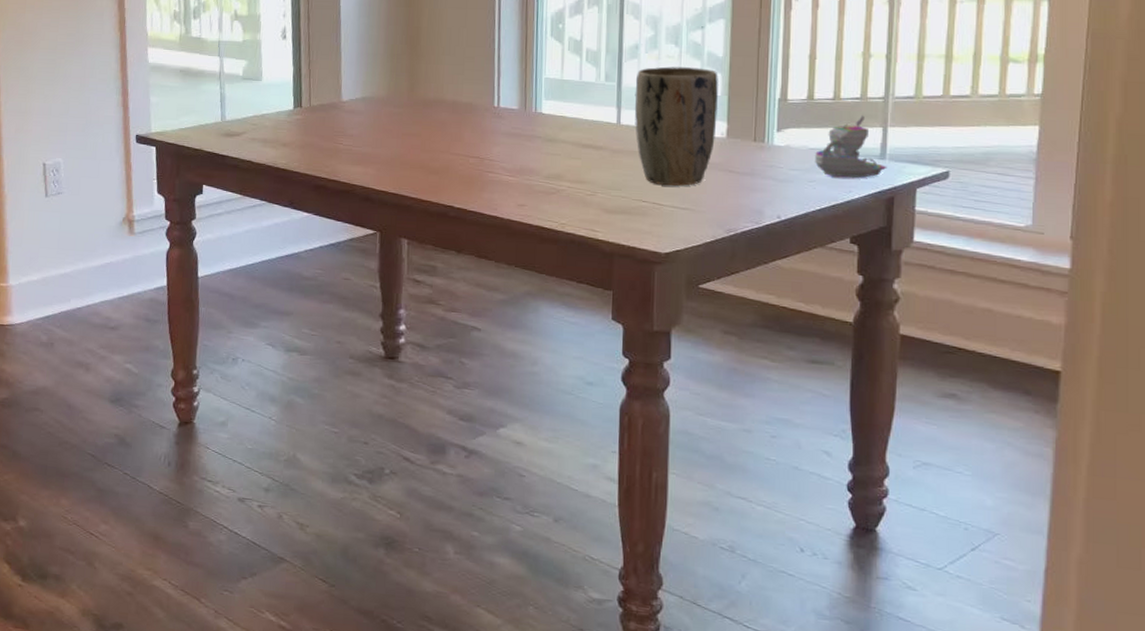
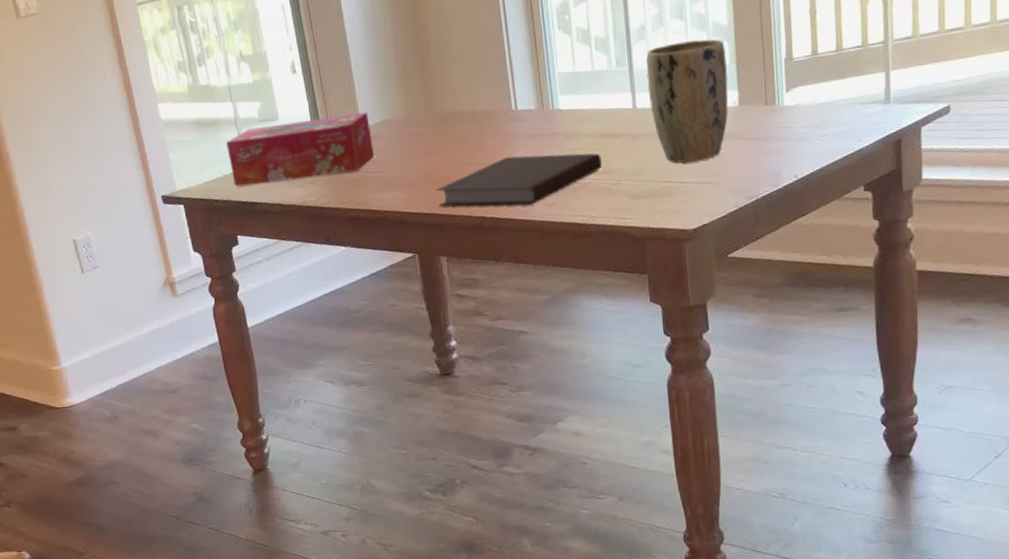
tissue box: none [206,84,351,142] -> present [225,112,375,187]
notebook: none [407,150,579,202] -> present [436,153,602,207]
candle: present [814,115,887,178] -> none [823,63,893,128]

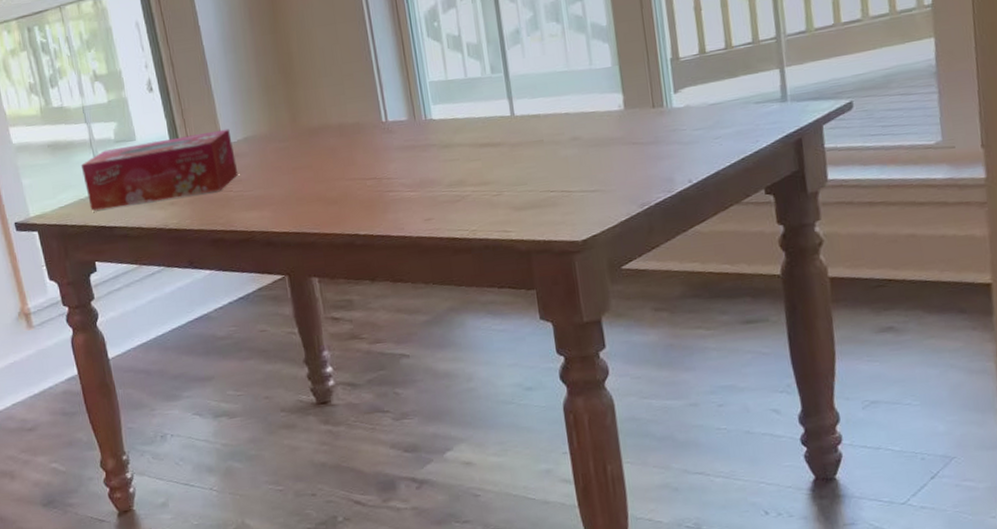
notebook: present [436,153,602,207] -> none [304,164,481,225]
plant pot: present [645,39,729,163] -> none [522,41,614,172]

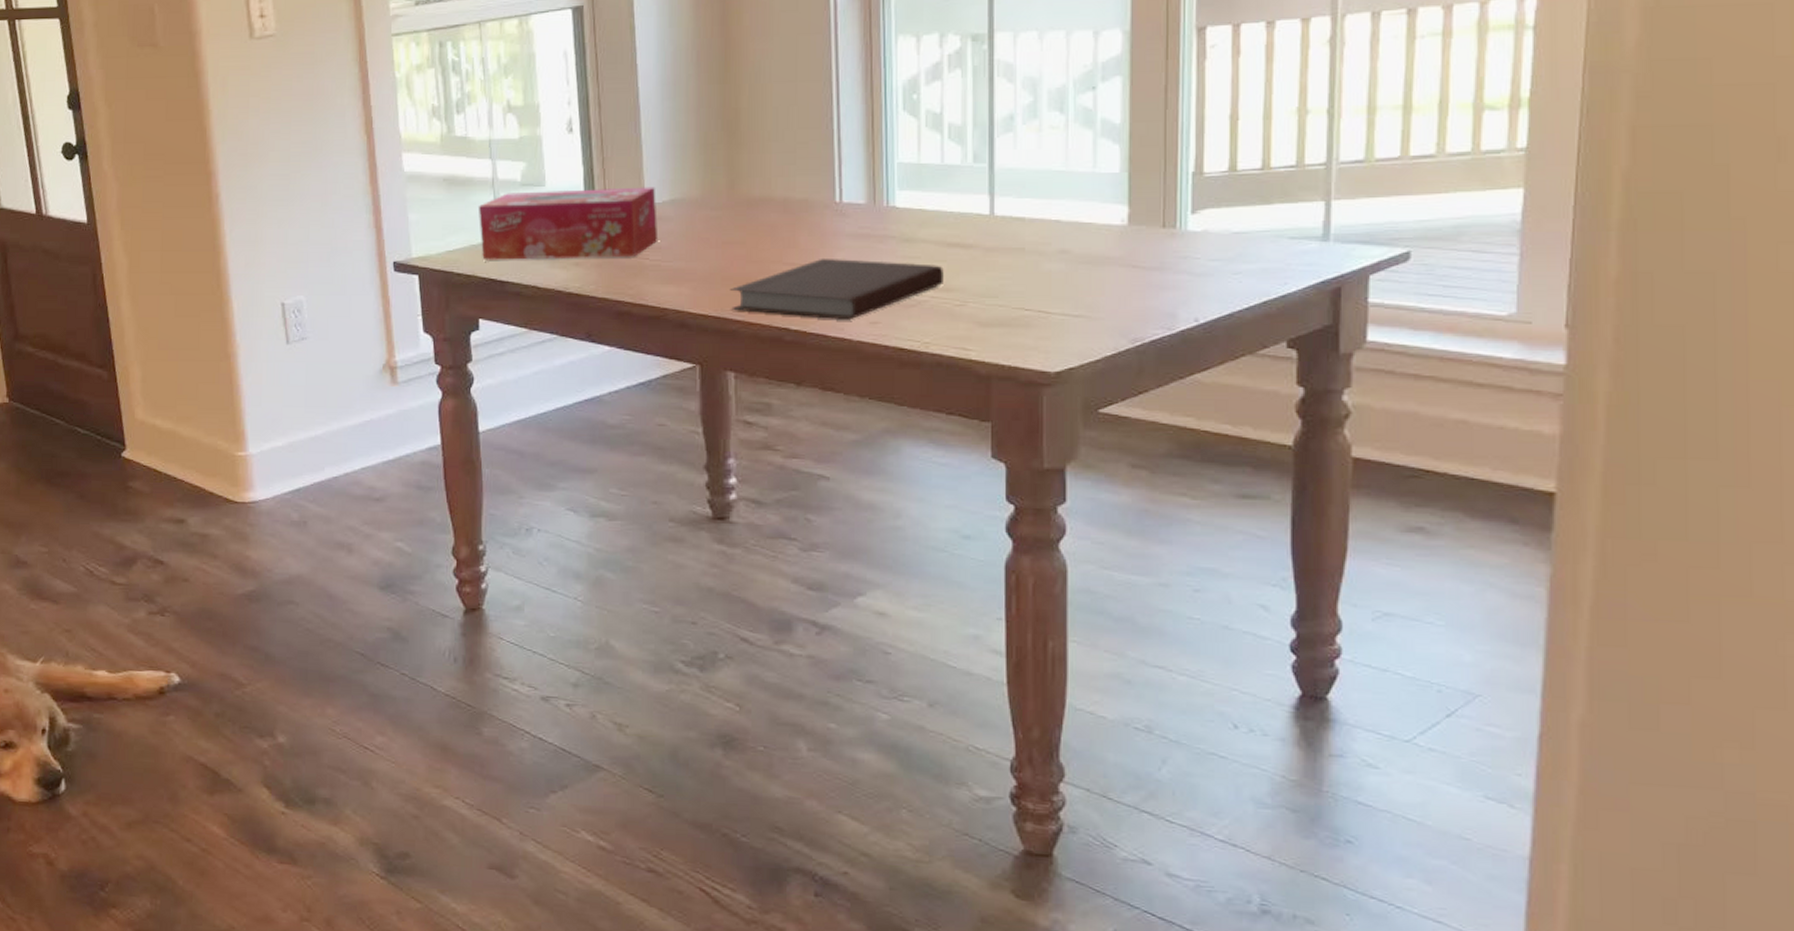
notebook: none [304,164,481,225] -> present [730,257,944,321]

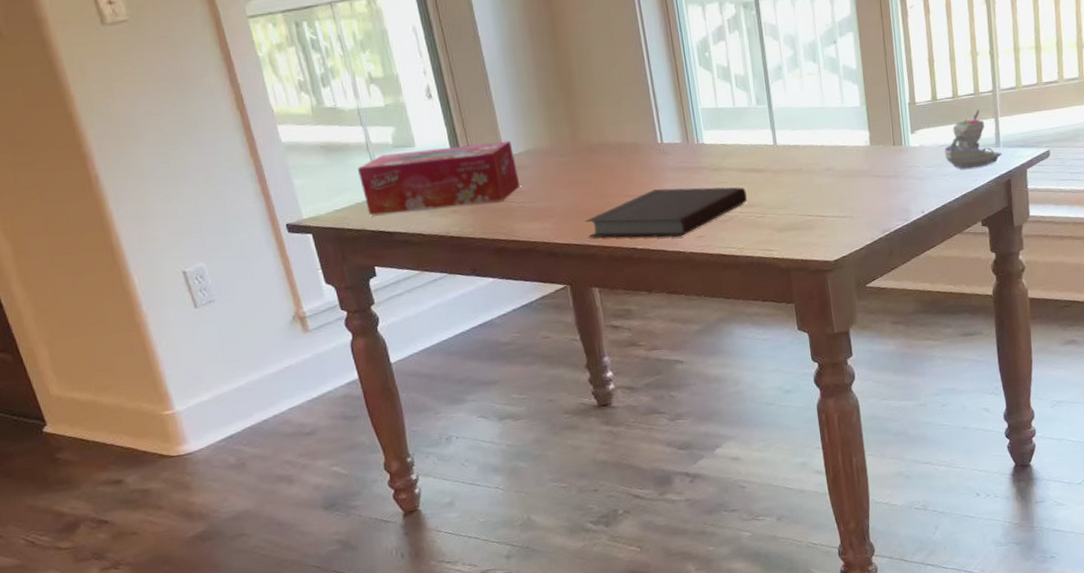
candle: none [1239,187,1332,267] -> present [944,109,1003,169]

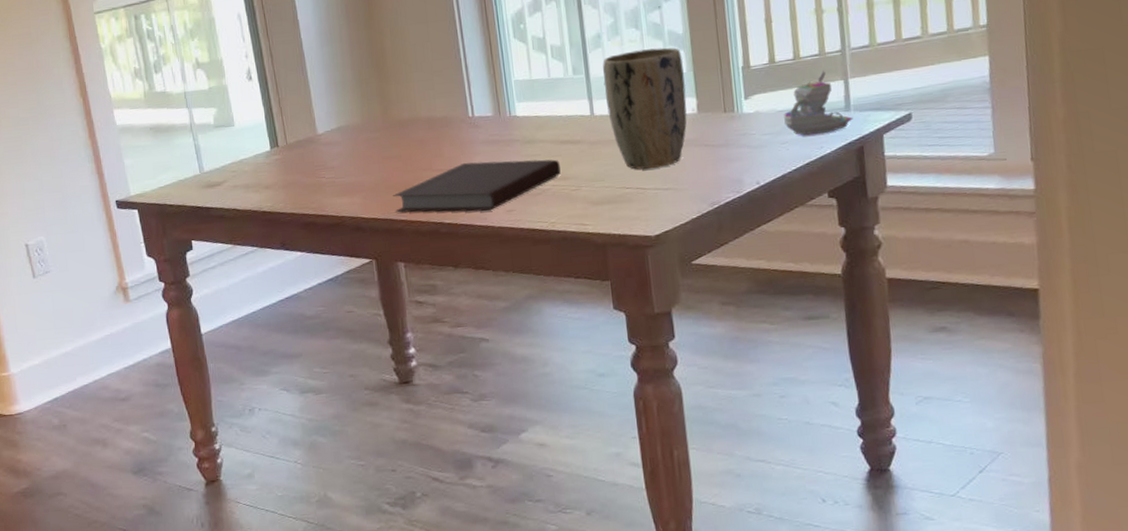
tissue box: present [357,140,520,215] -> none [181,118,331,192]
plant pot: none [783,81,861,198] -> present [602,47,687,170]

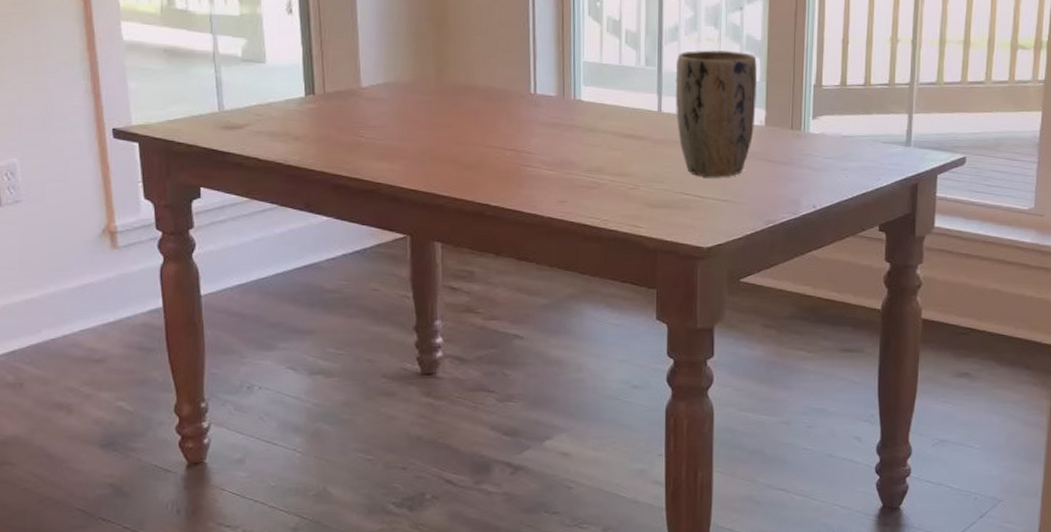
notebook: present [393,159,561,213] -> none [438,142,620,199]
candle: present [783,71,854,135] -> none [846,102,912,166]

